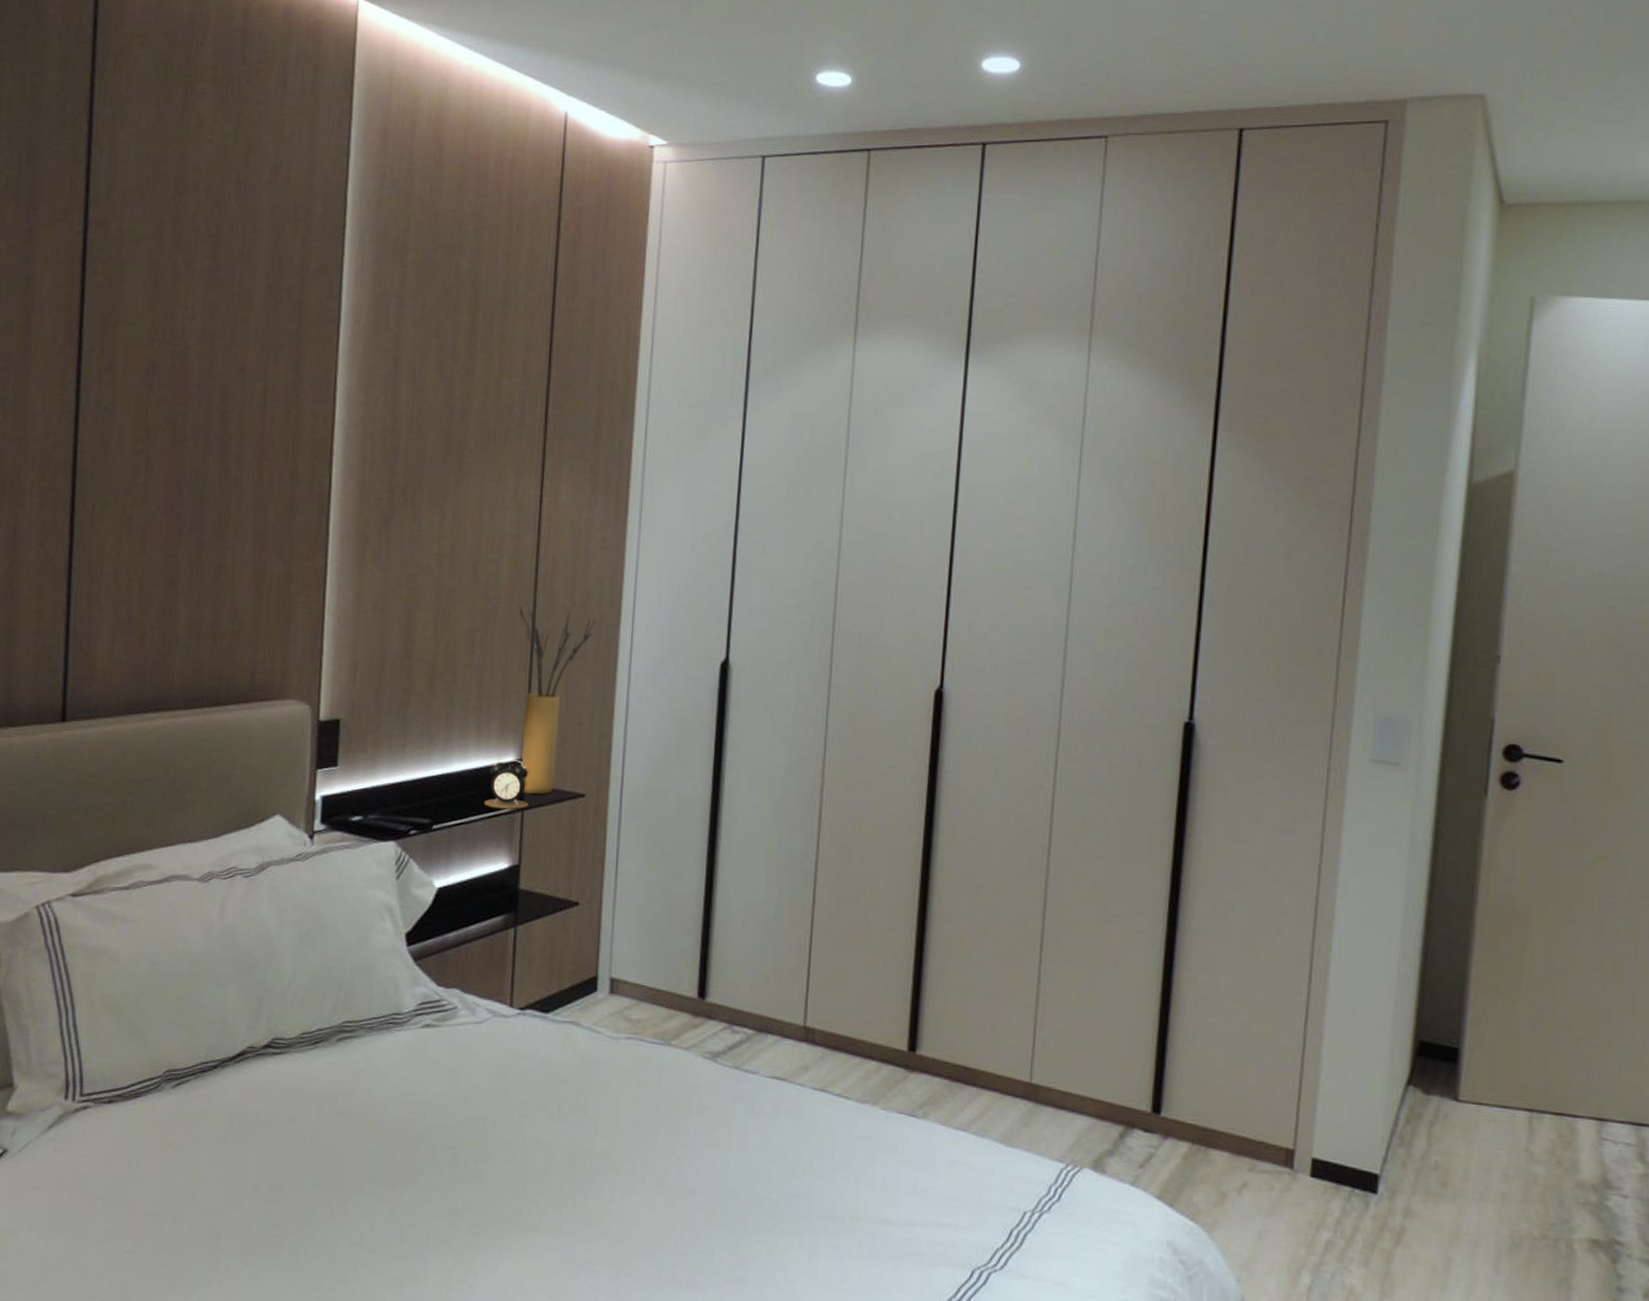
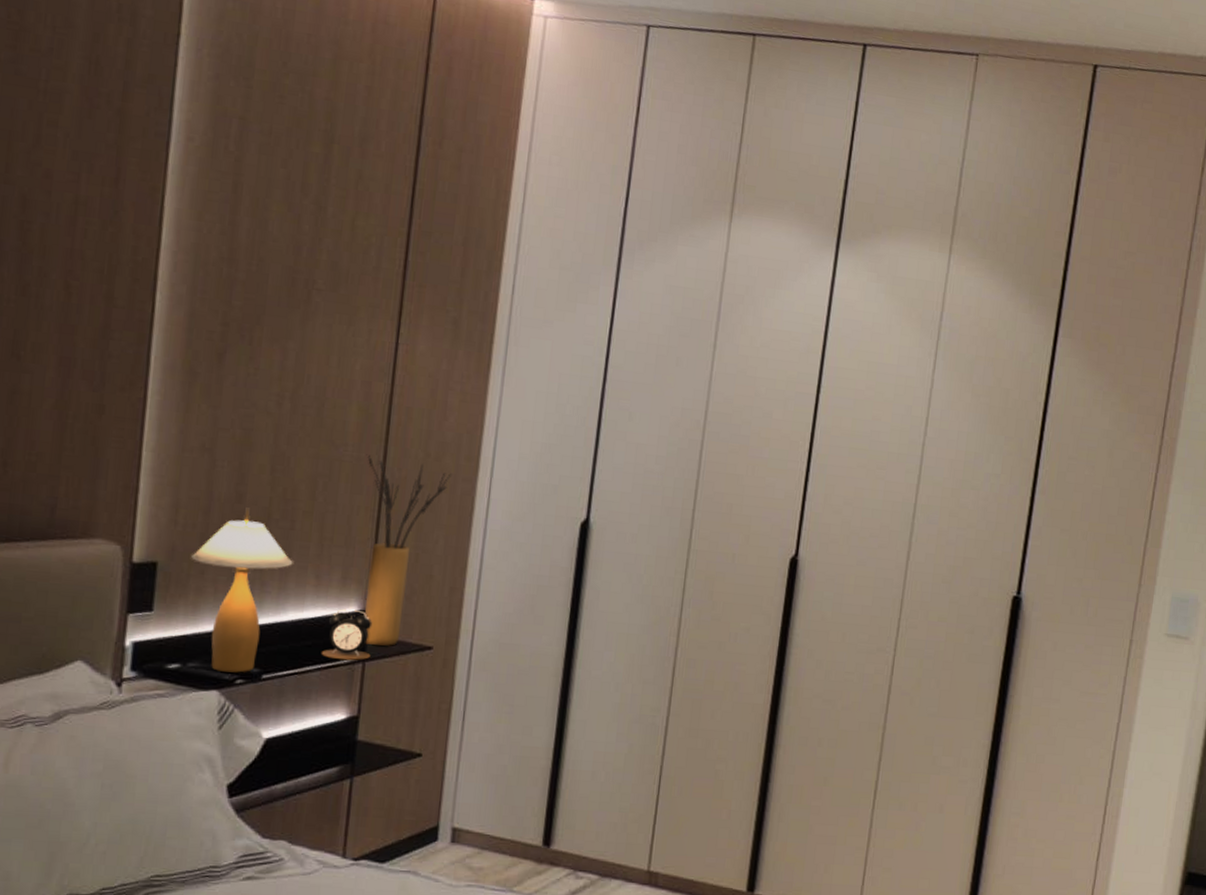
table lamp: none [368,665,456,824] -> present [191,509,293,673]

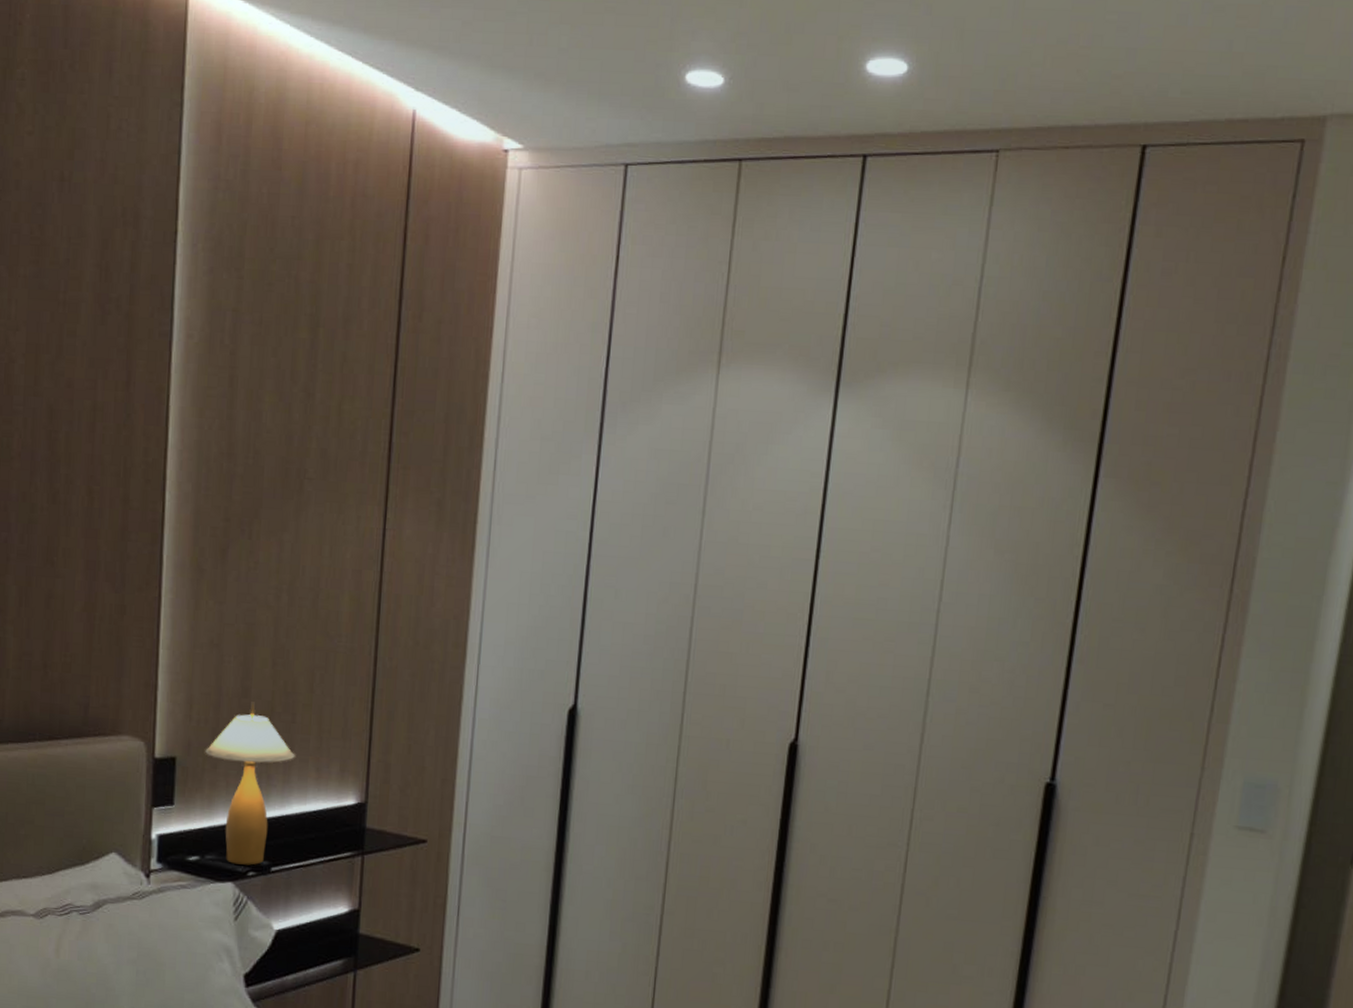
alarm clock: present [322,608,373,661] -> none [324,801,370,854]
vase: present [365,454,451,647] -> none [359,644,440,840]

